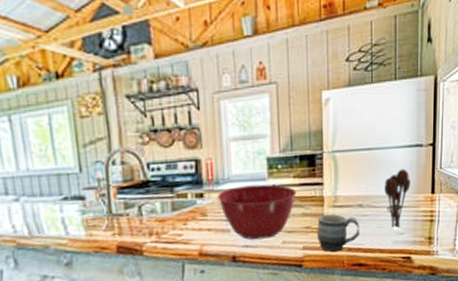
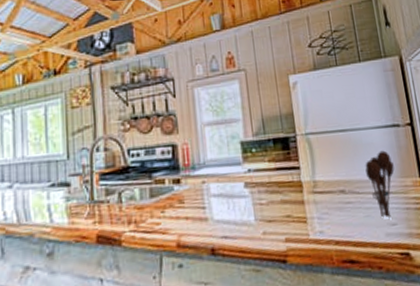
mixing bowl: present [217,184,297,240] -> none [193,168,273,230]
mug: present [317,213,359,253] -> none [297,200,346,247]

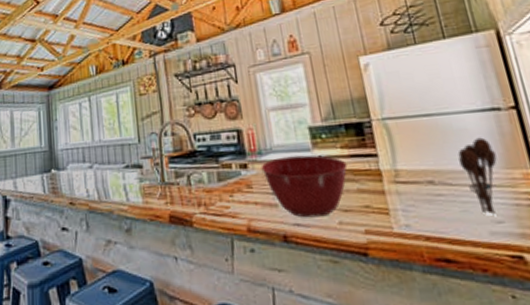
mixing bowl: none [193,168,273,230] -> present [261,154,348,218]

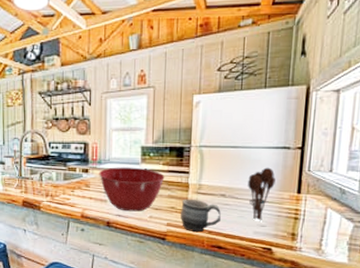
mug: none [377,191,438,241] -> present [181,199,221,233]

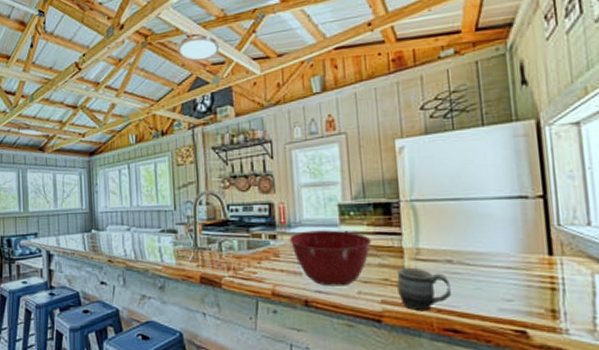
utensil holder: present [248,167,276,221] -> none [479,223,516,294]

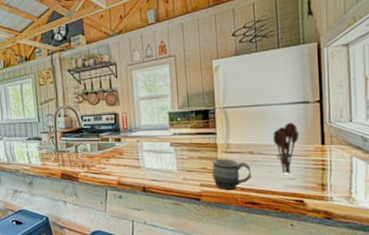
mixing bowl: present [289,230,372,286] -> none [130,132,194,176]
utensil holder: none [479,223,516,294] -> present [273,122,299,175]

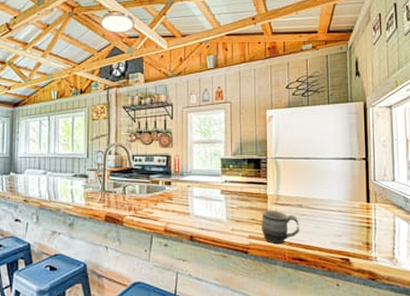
utensil holder: present [273,122,299,175] -> none [321,177,346,231]

